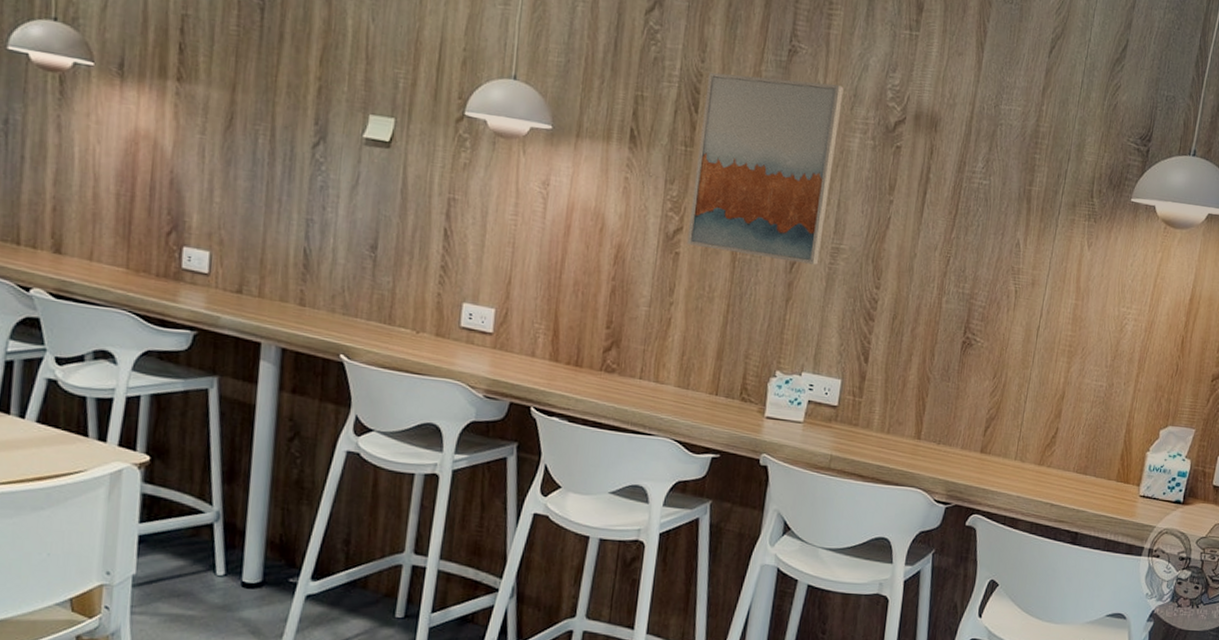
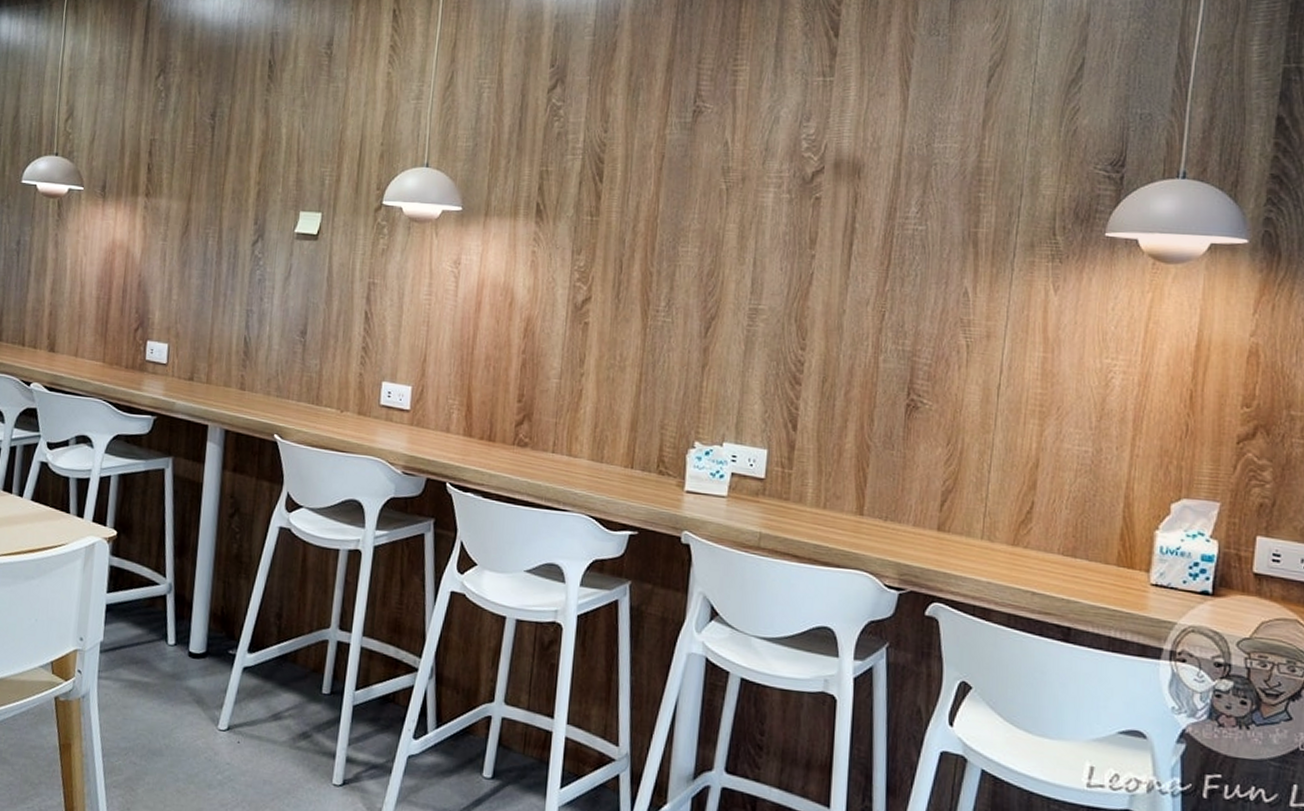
wall art: present [686,72,844,265] -> none [595,140,754,328]

